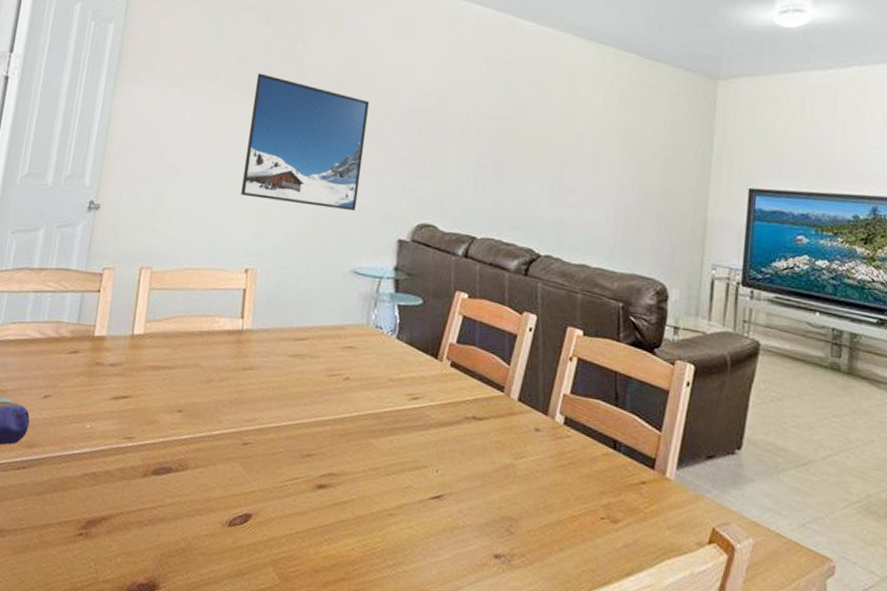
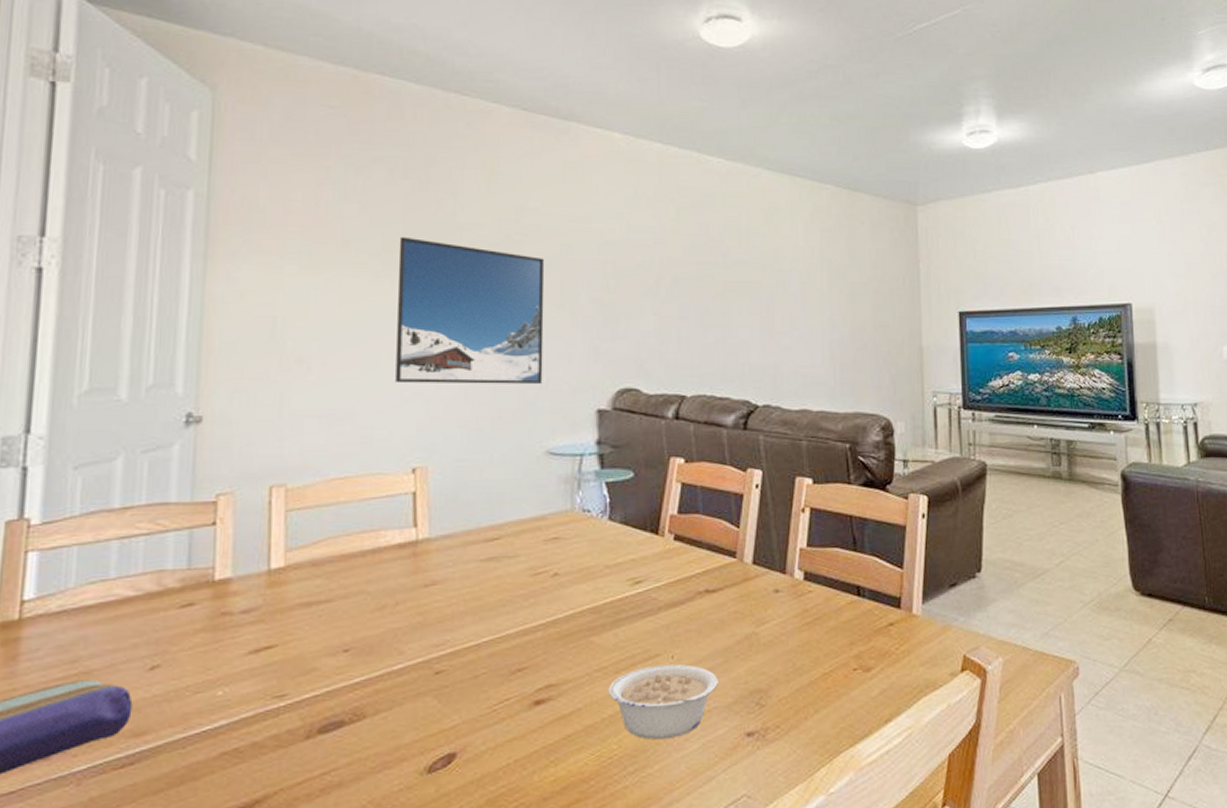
legume: none [379,475,475,544] -> present [608,664,718,740]

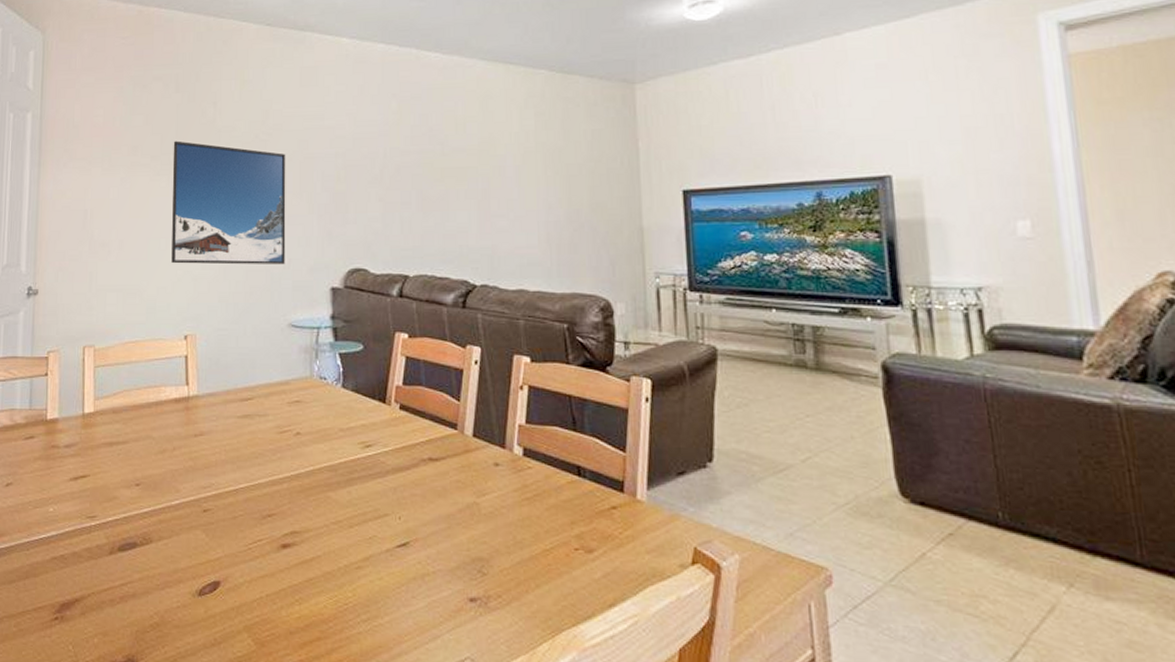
legume: present [608,664,718,740] -> none [343,524,442,594]

